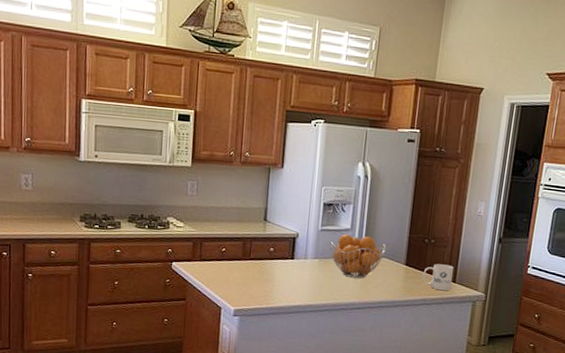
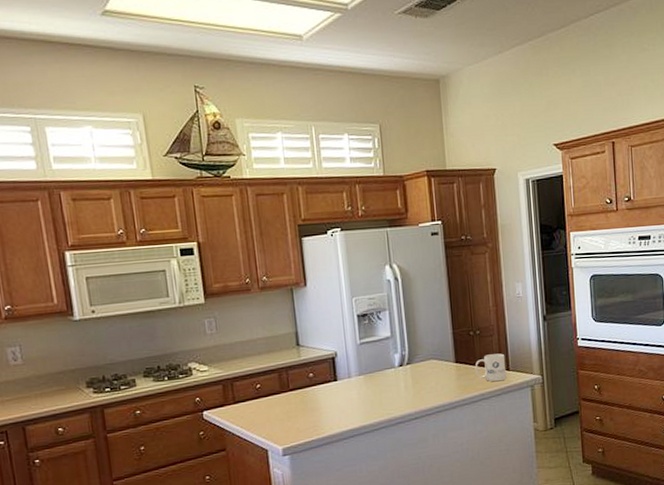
fruit basket: present [329,234,386,279] -> none [371,340,432,388]

